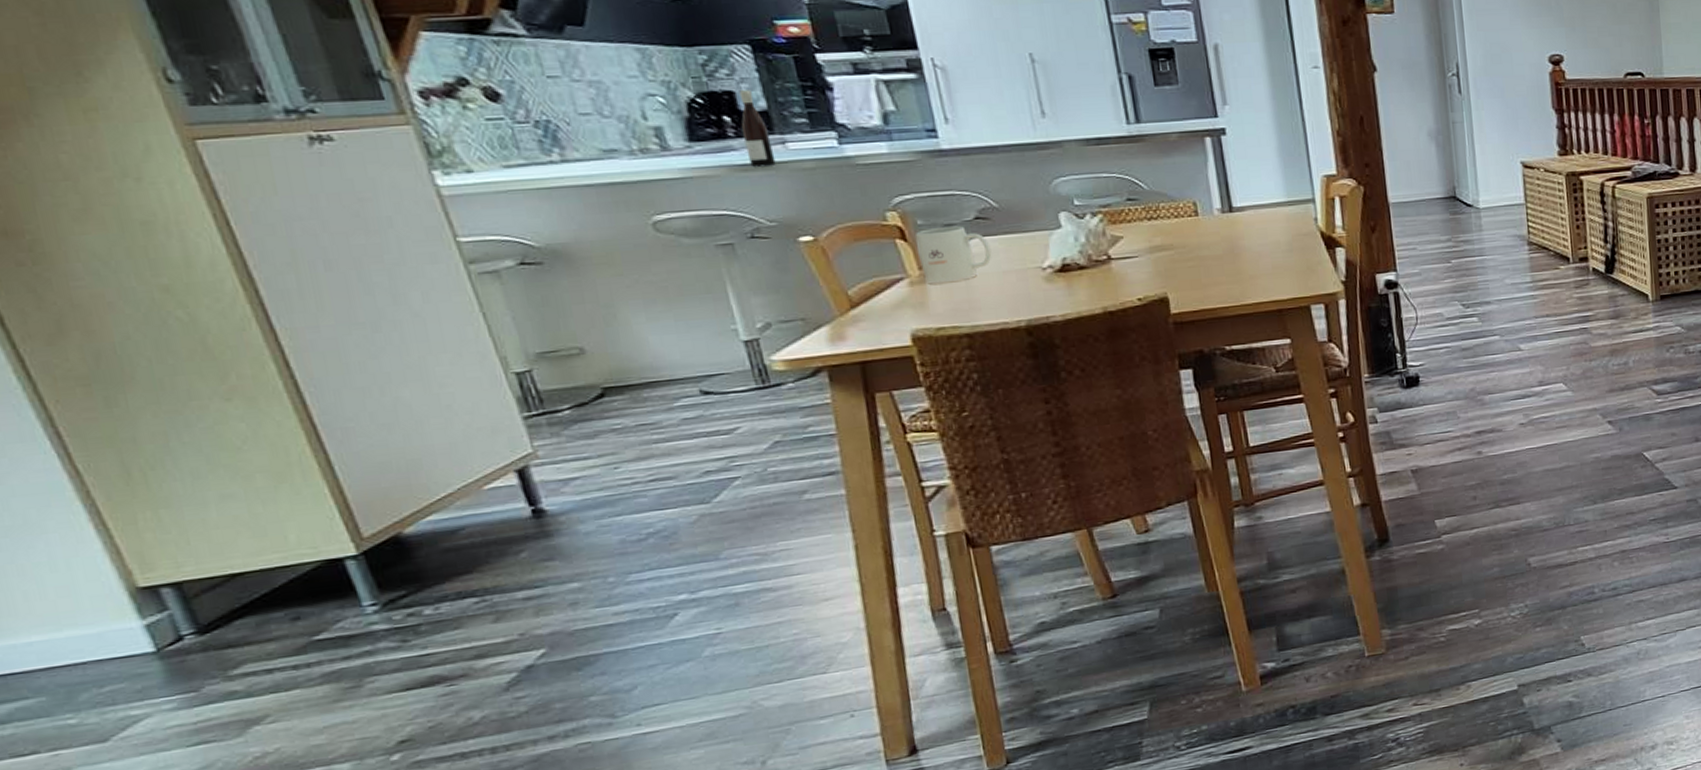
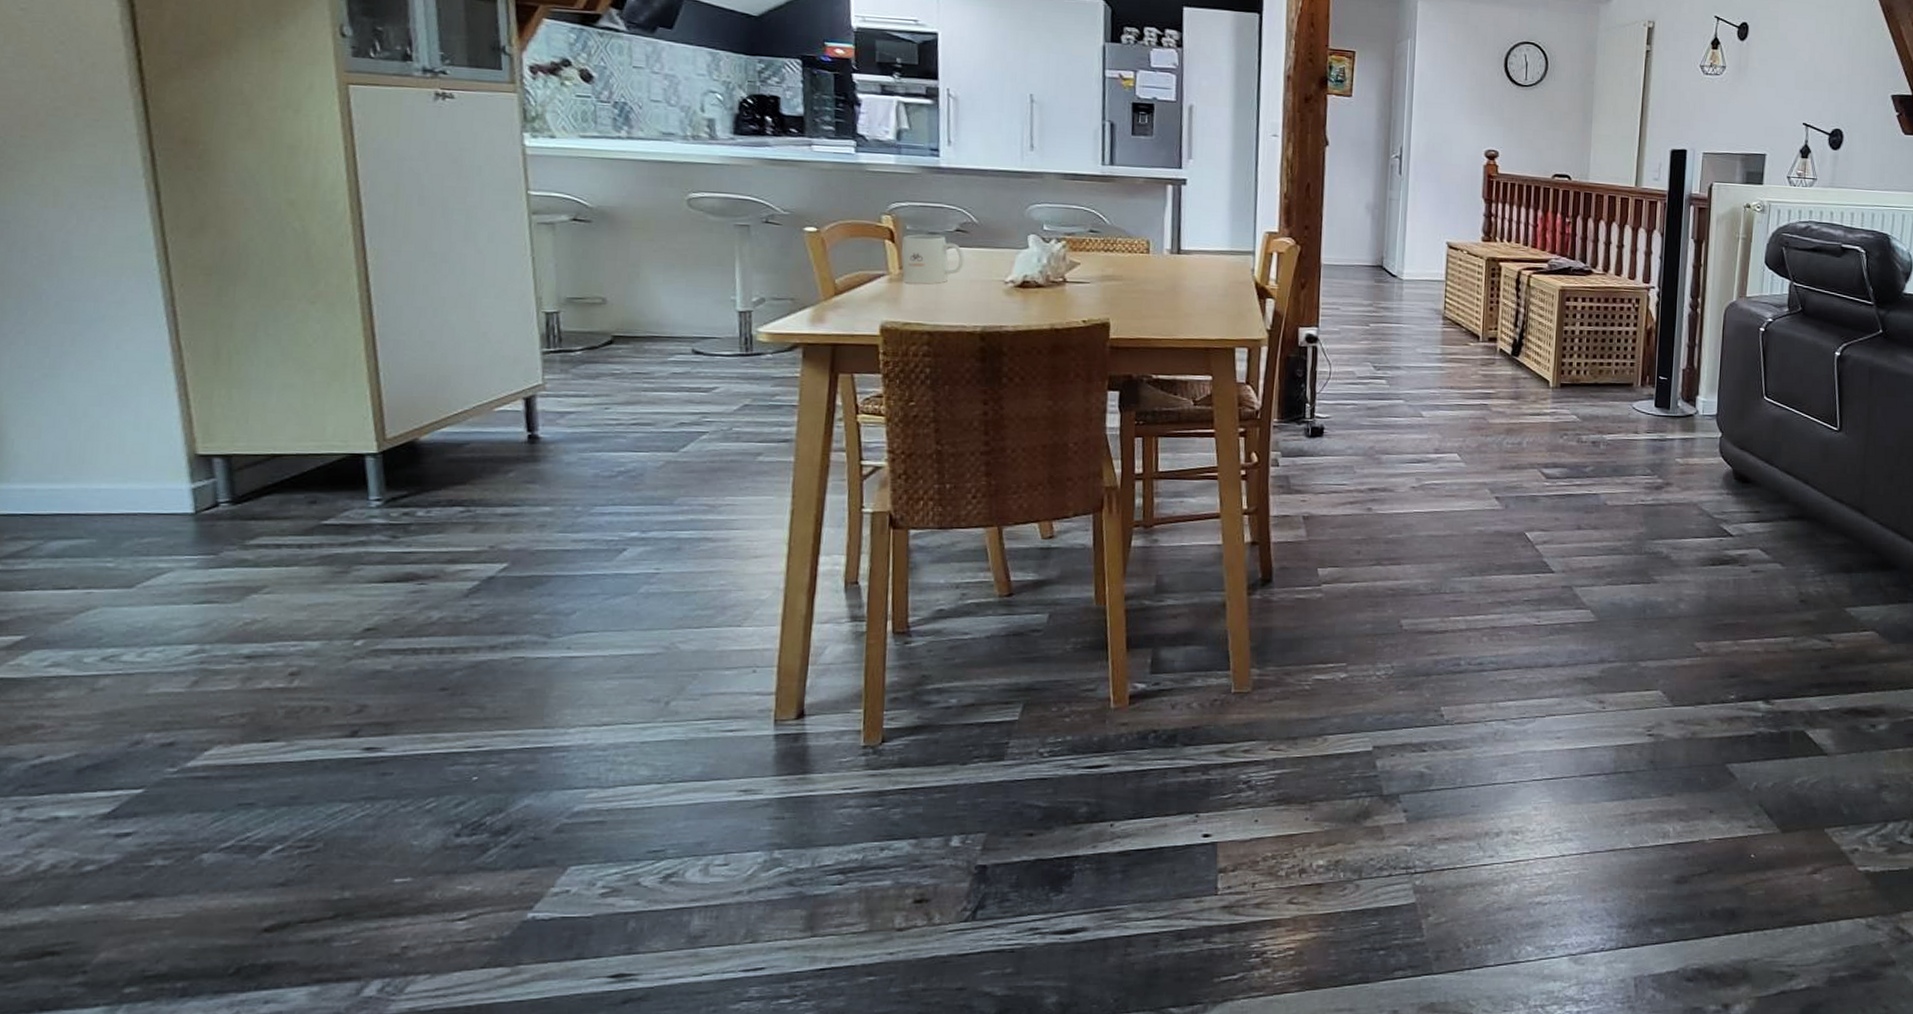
bottle: present [739,90,776,167] -> none [778,97,801,163]

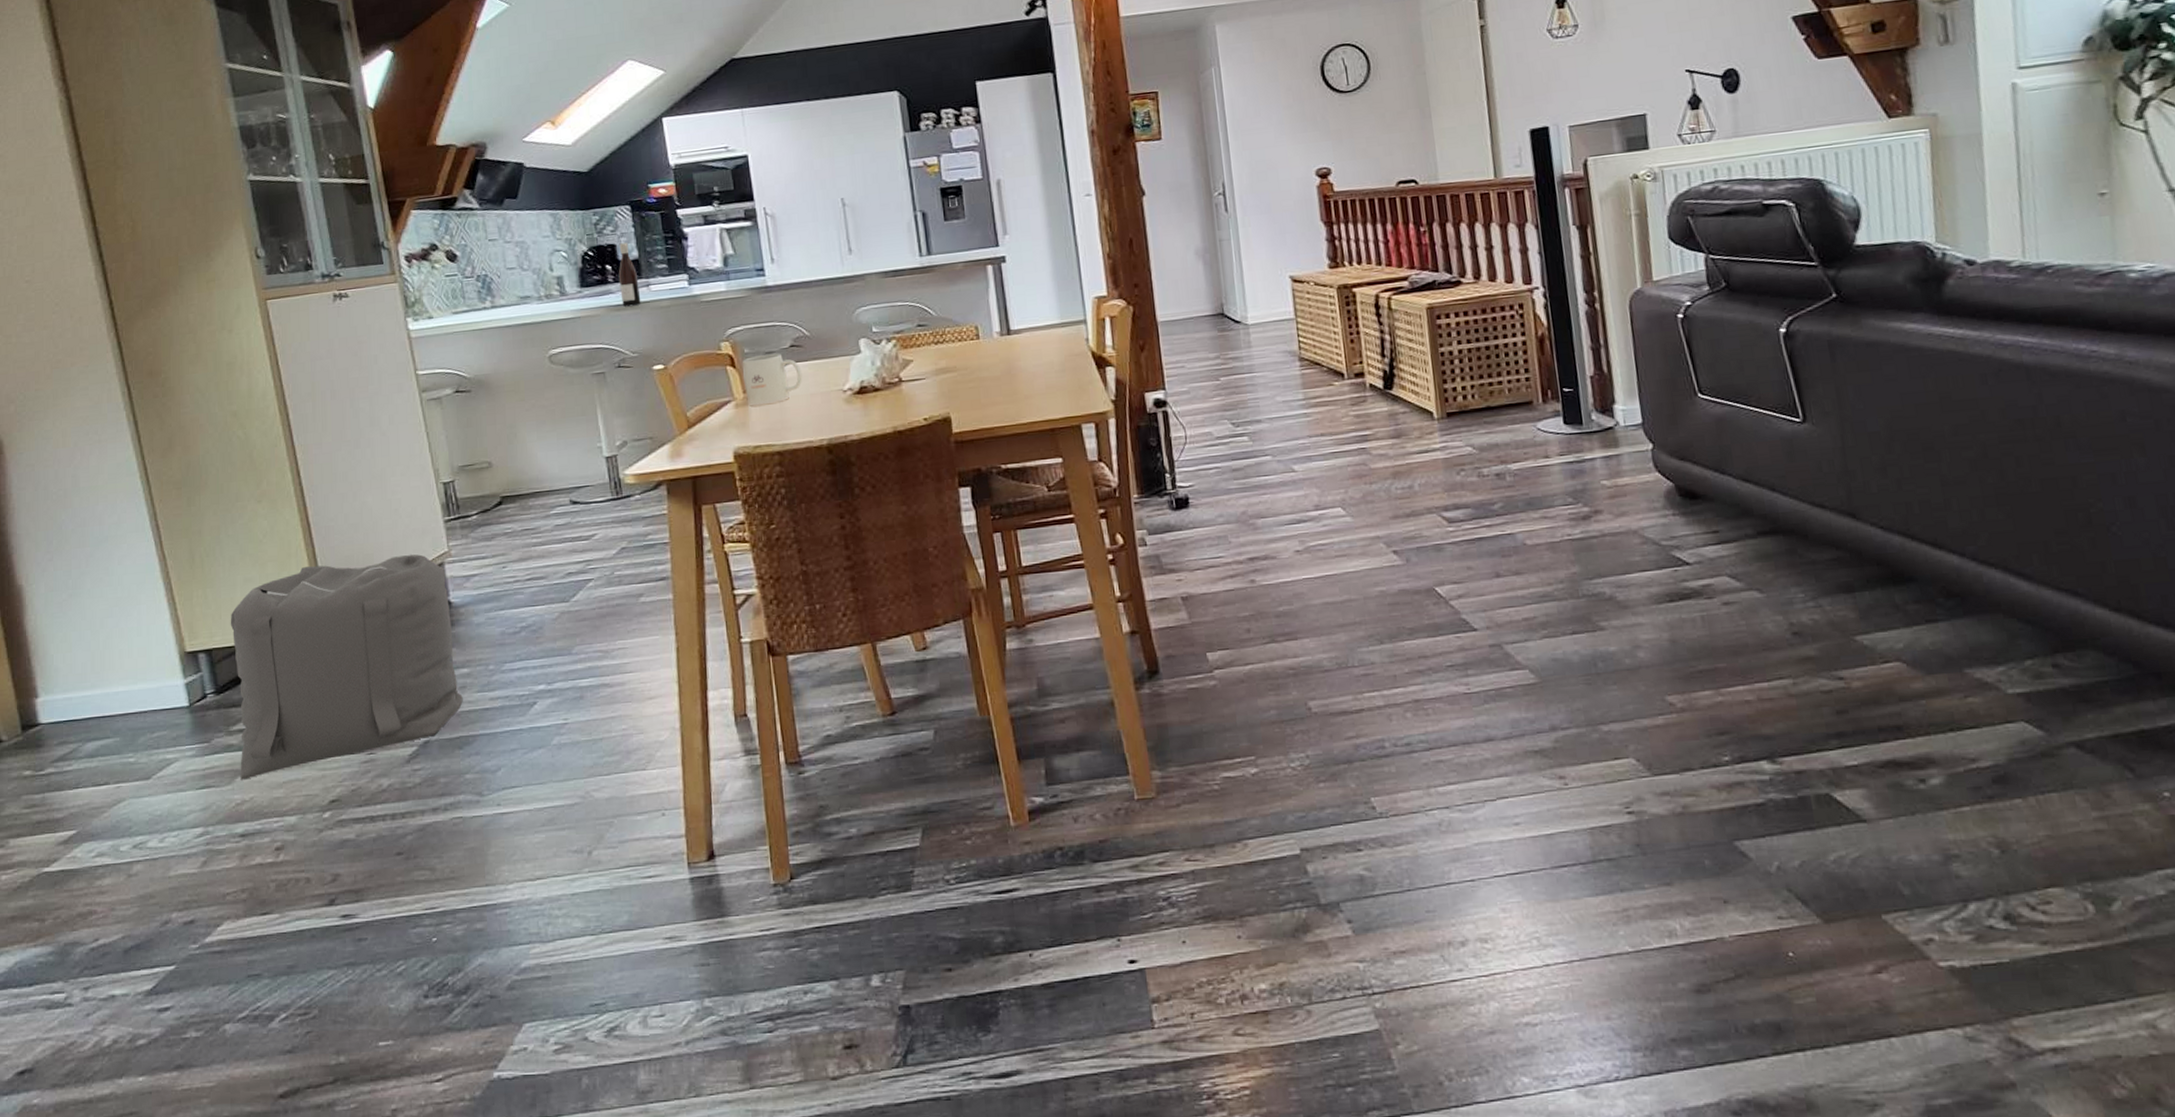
backpack: none [252,380,541,598] -> present [230,554,463,780]
bottle: none [778,97,801,163] -> present [618,242,641,307]

